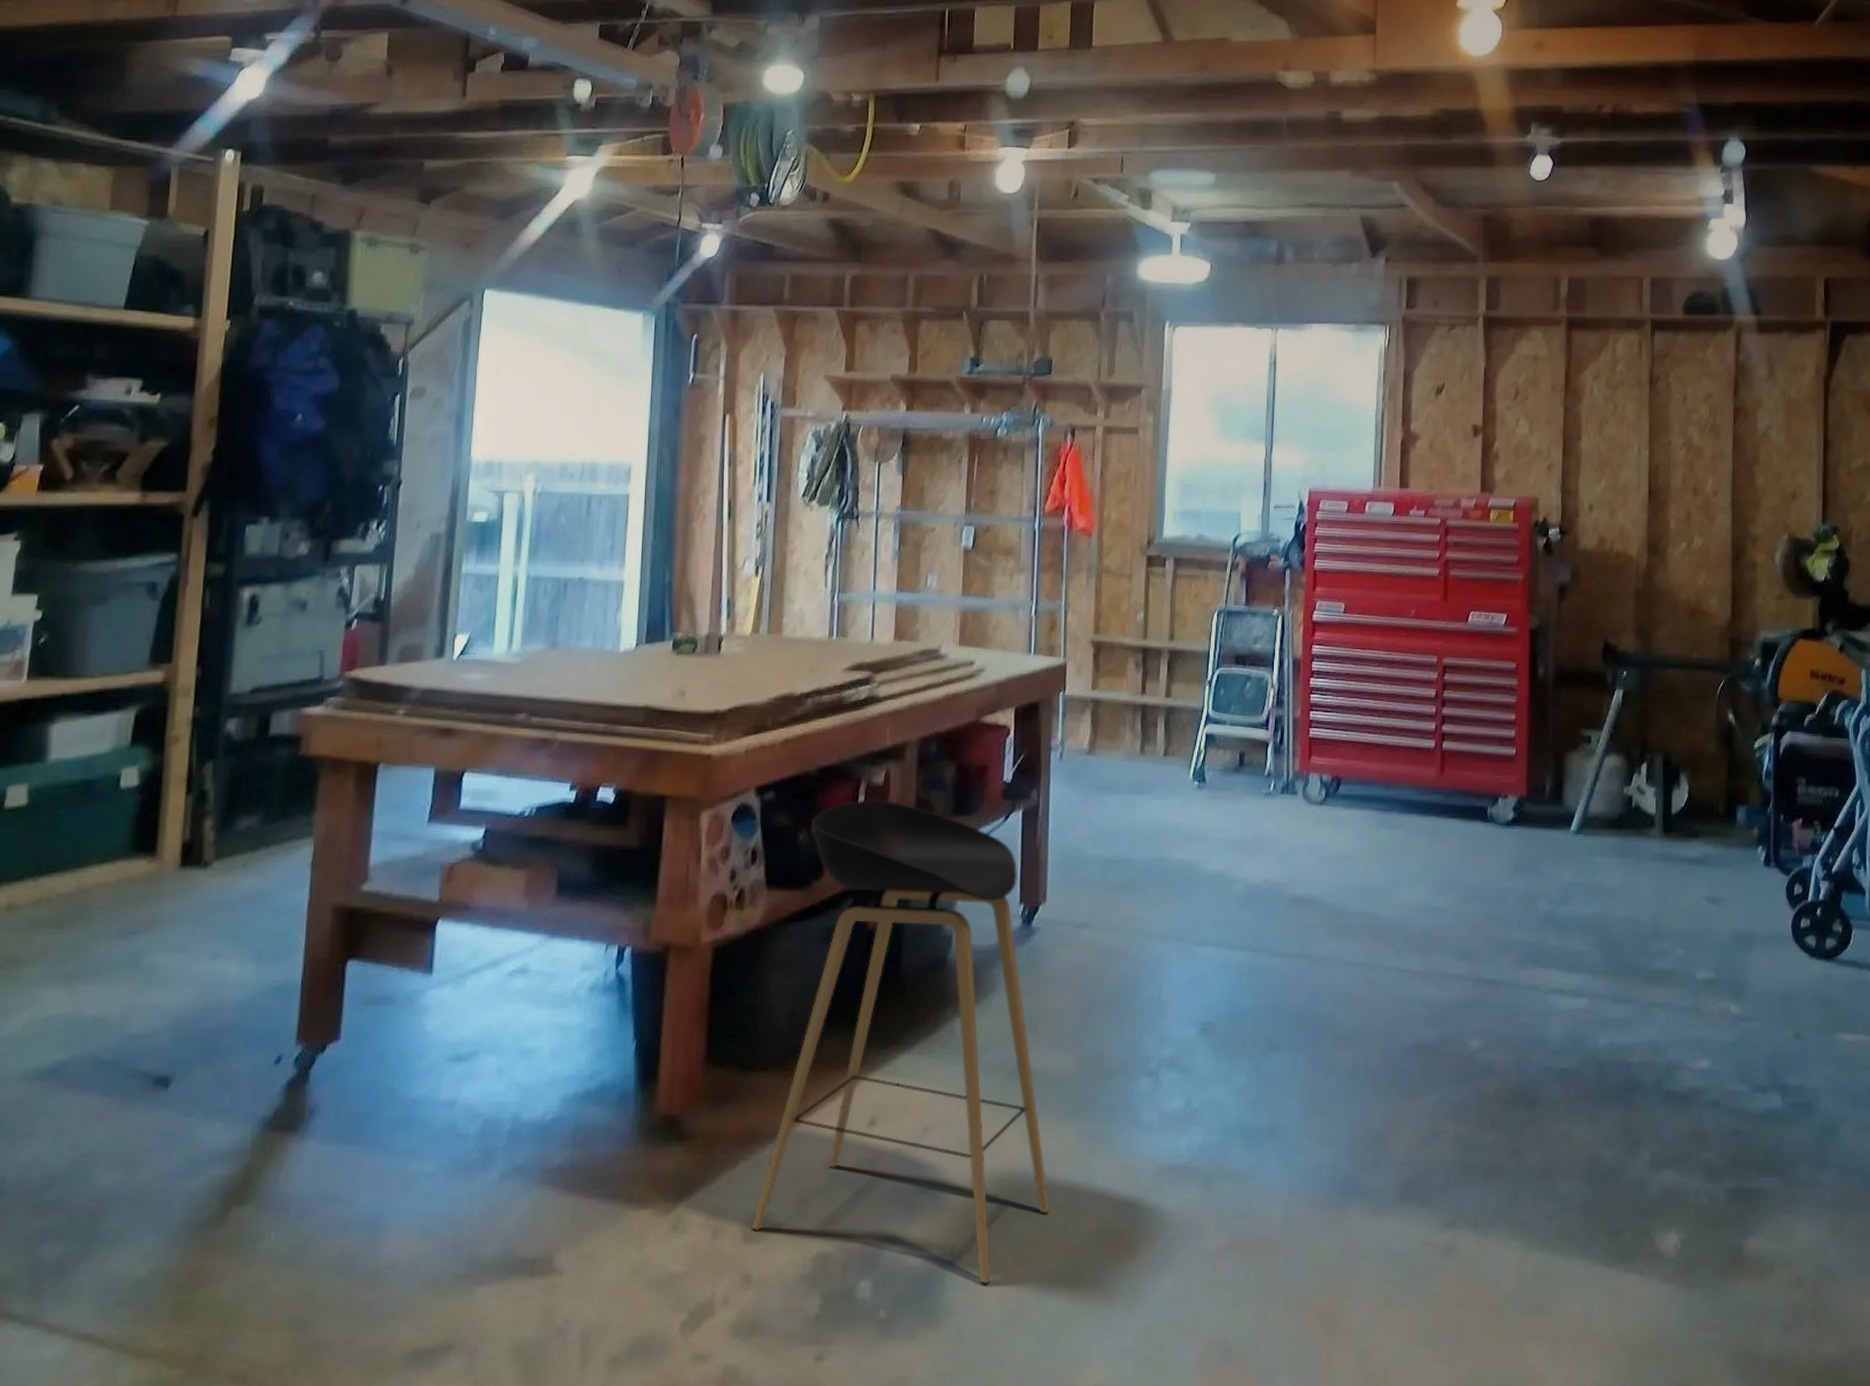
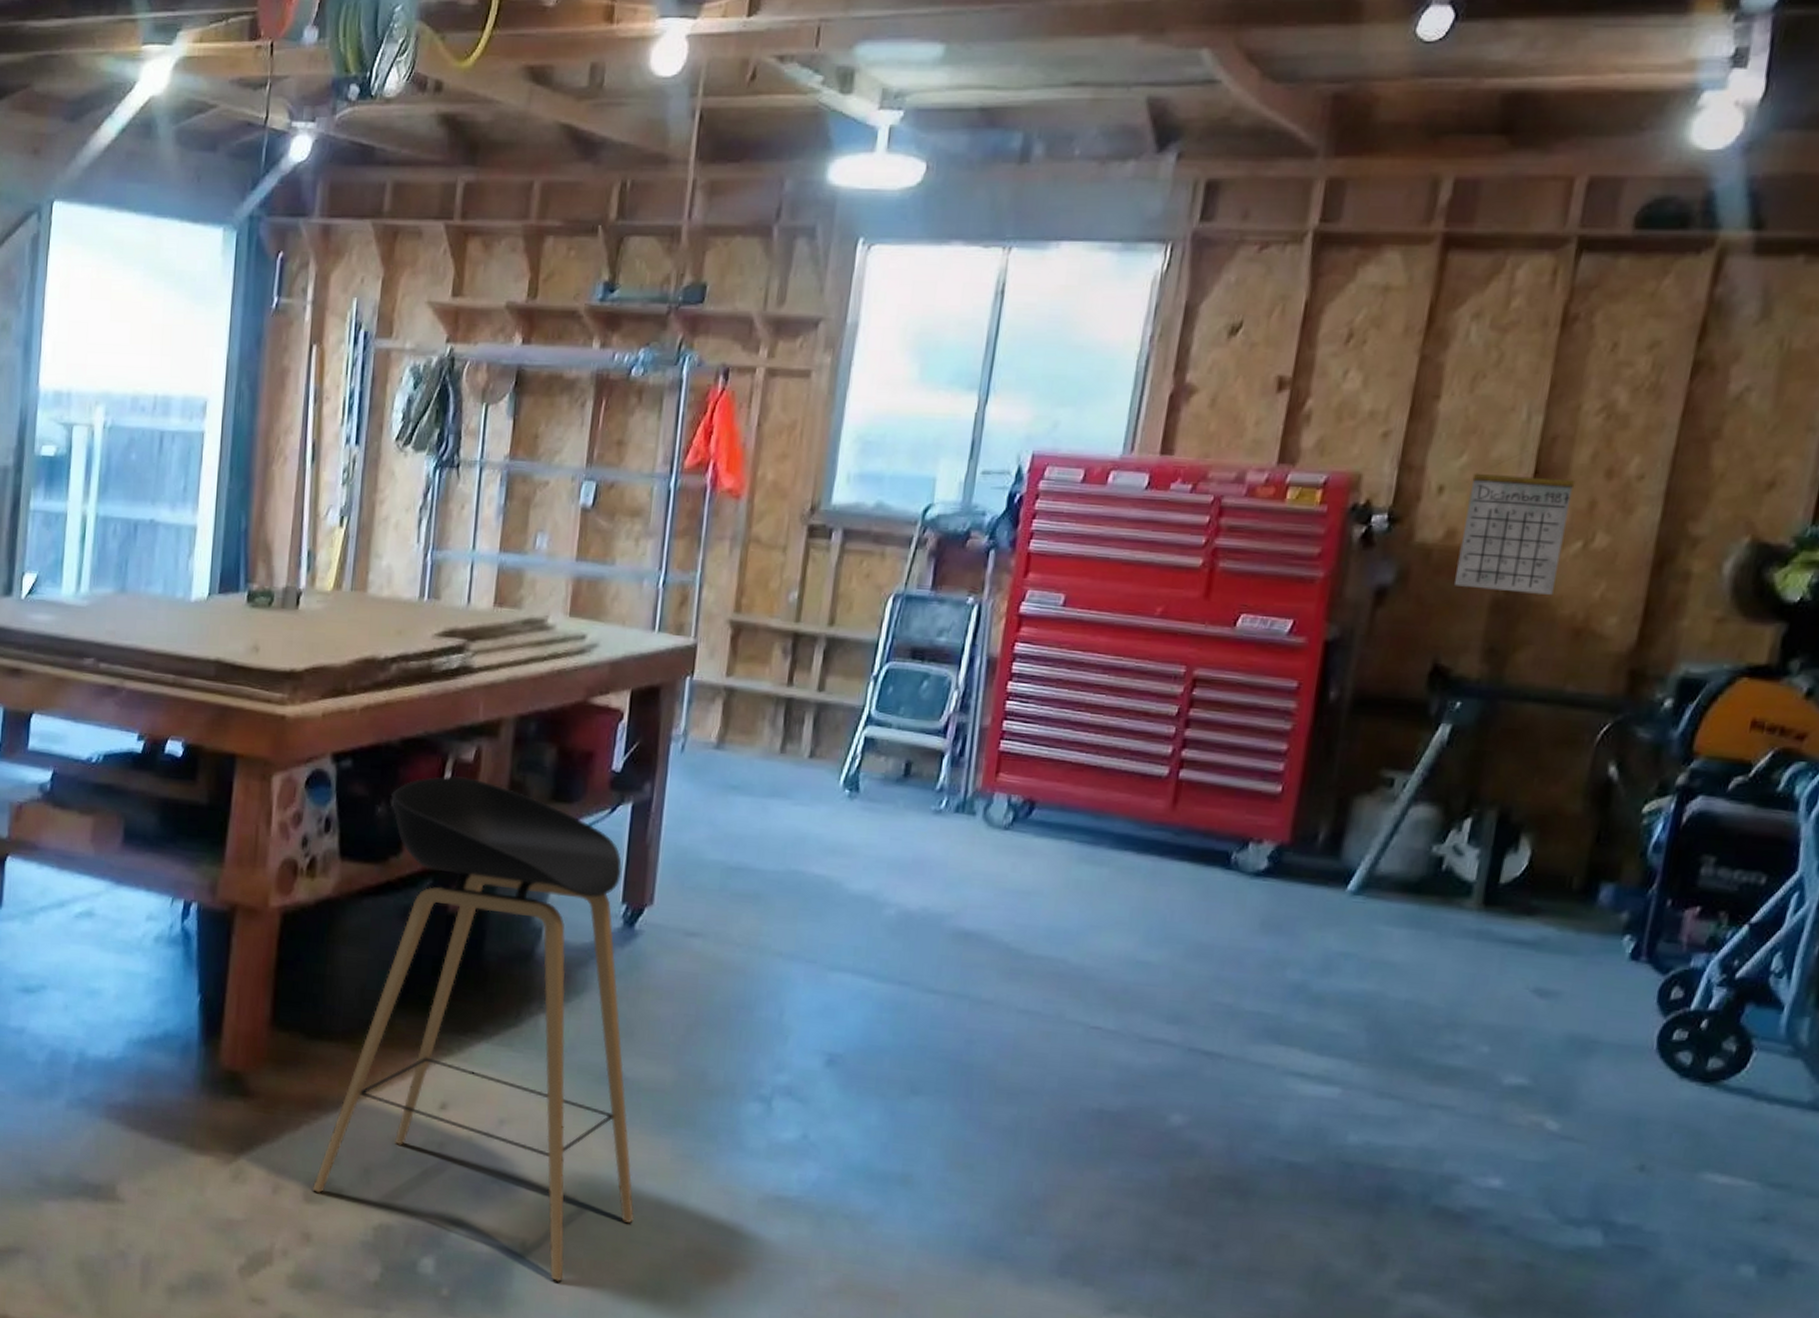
calendar: none [1609,476,1675,584] -> present [1454,450,1576,595]

